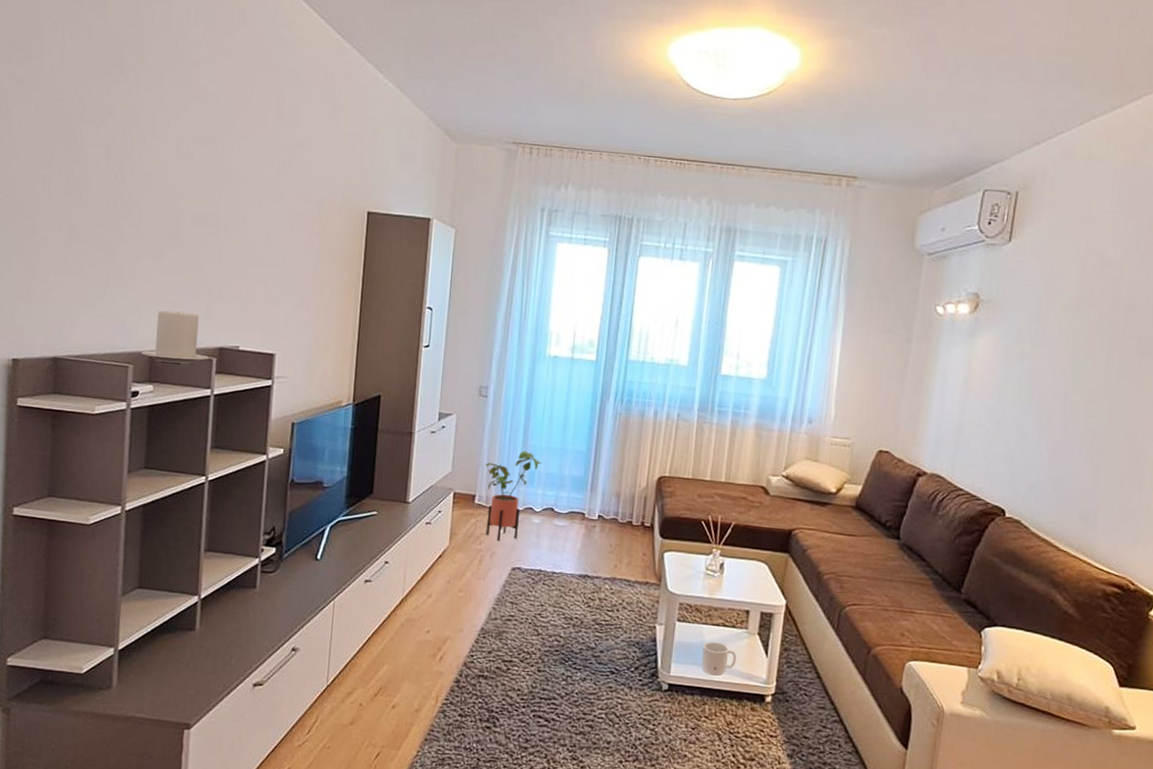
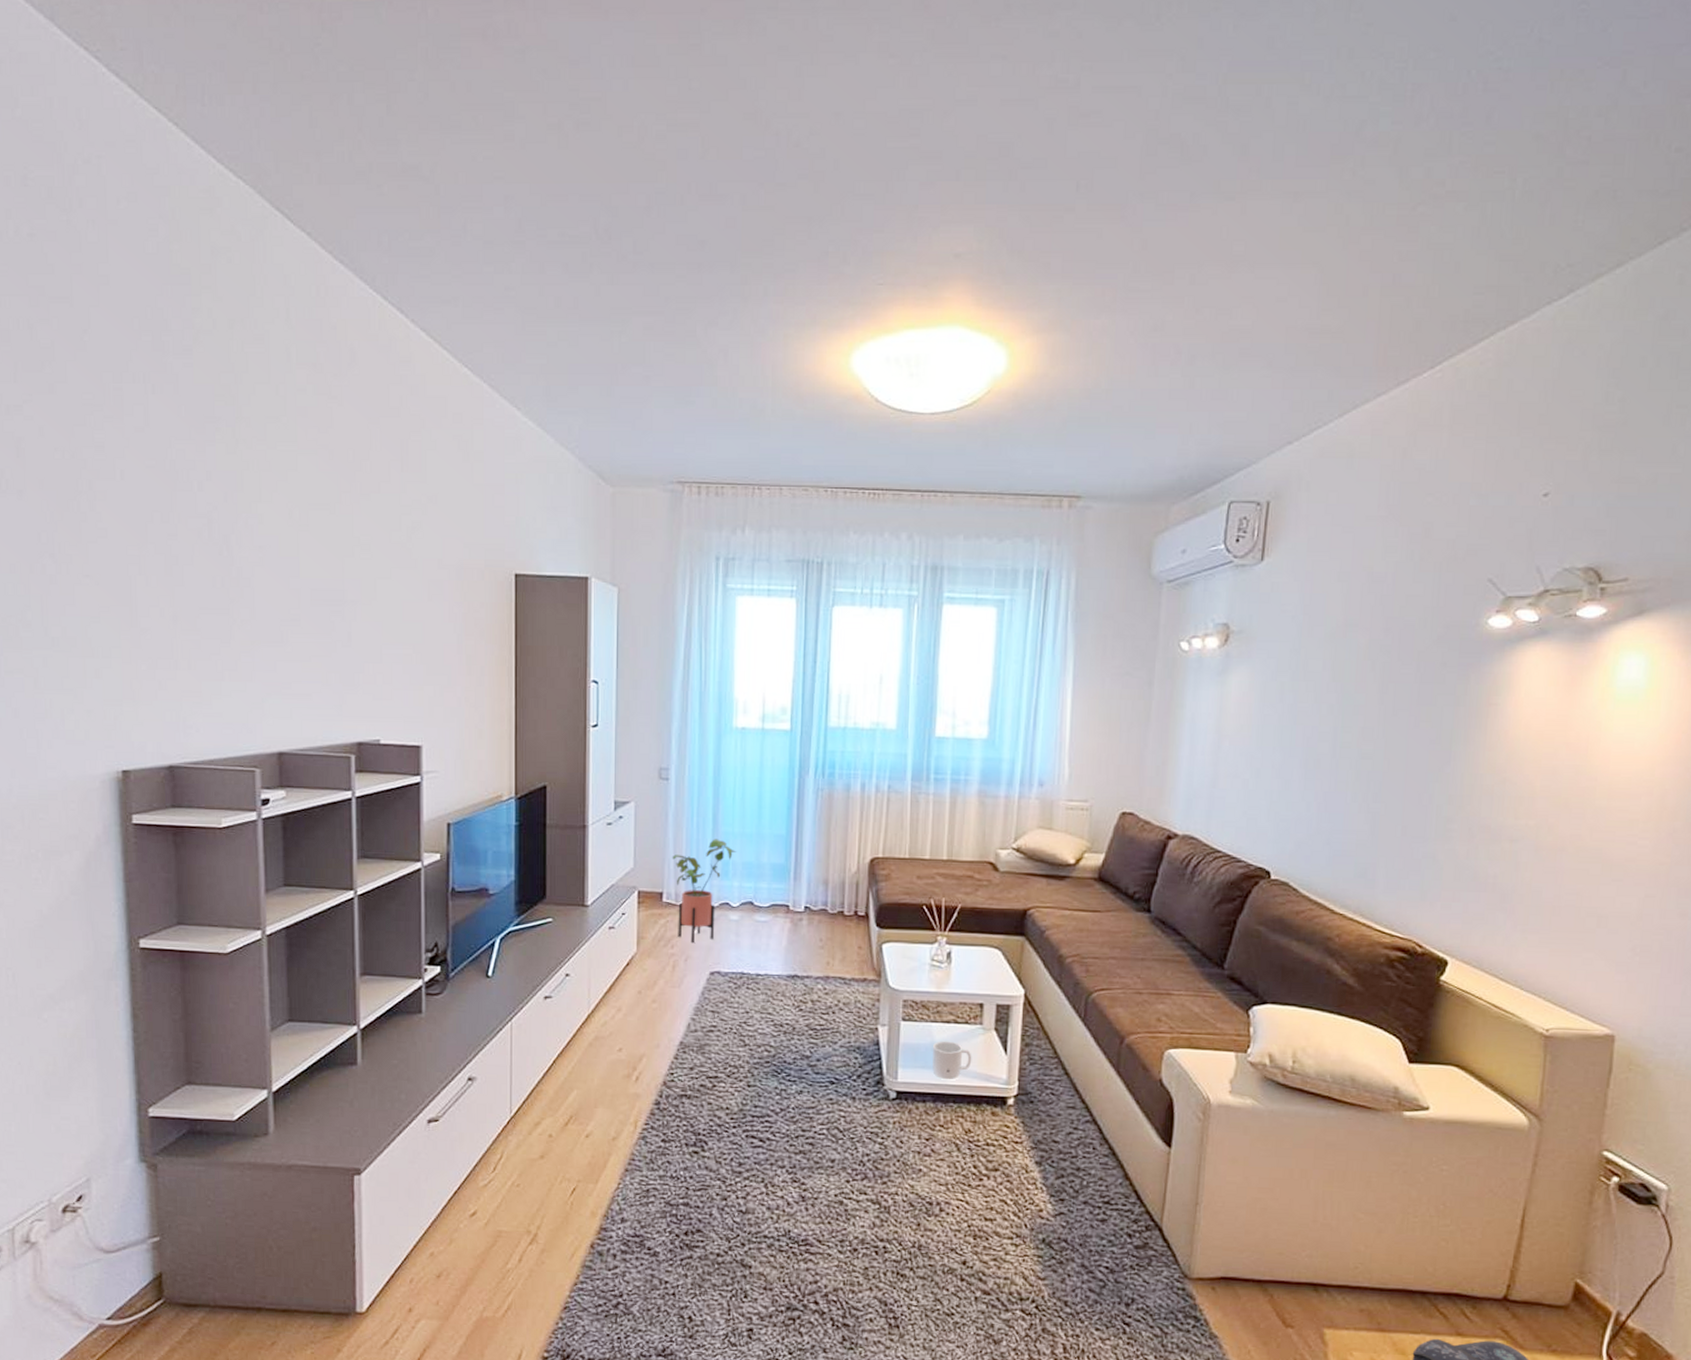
candle: present [141,310,209,364] -> none [268,704,346,764]

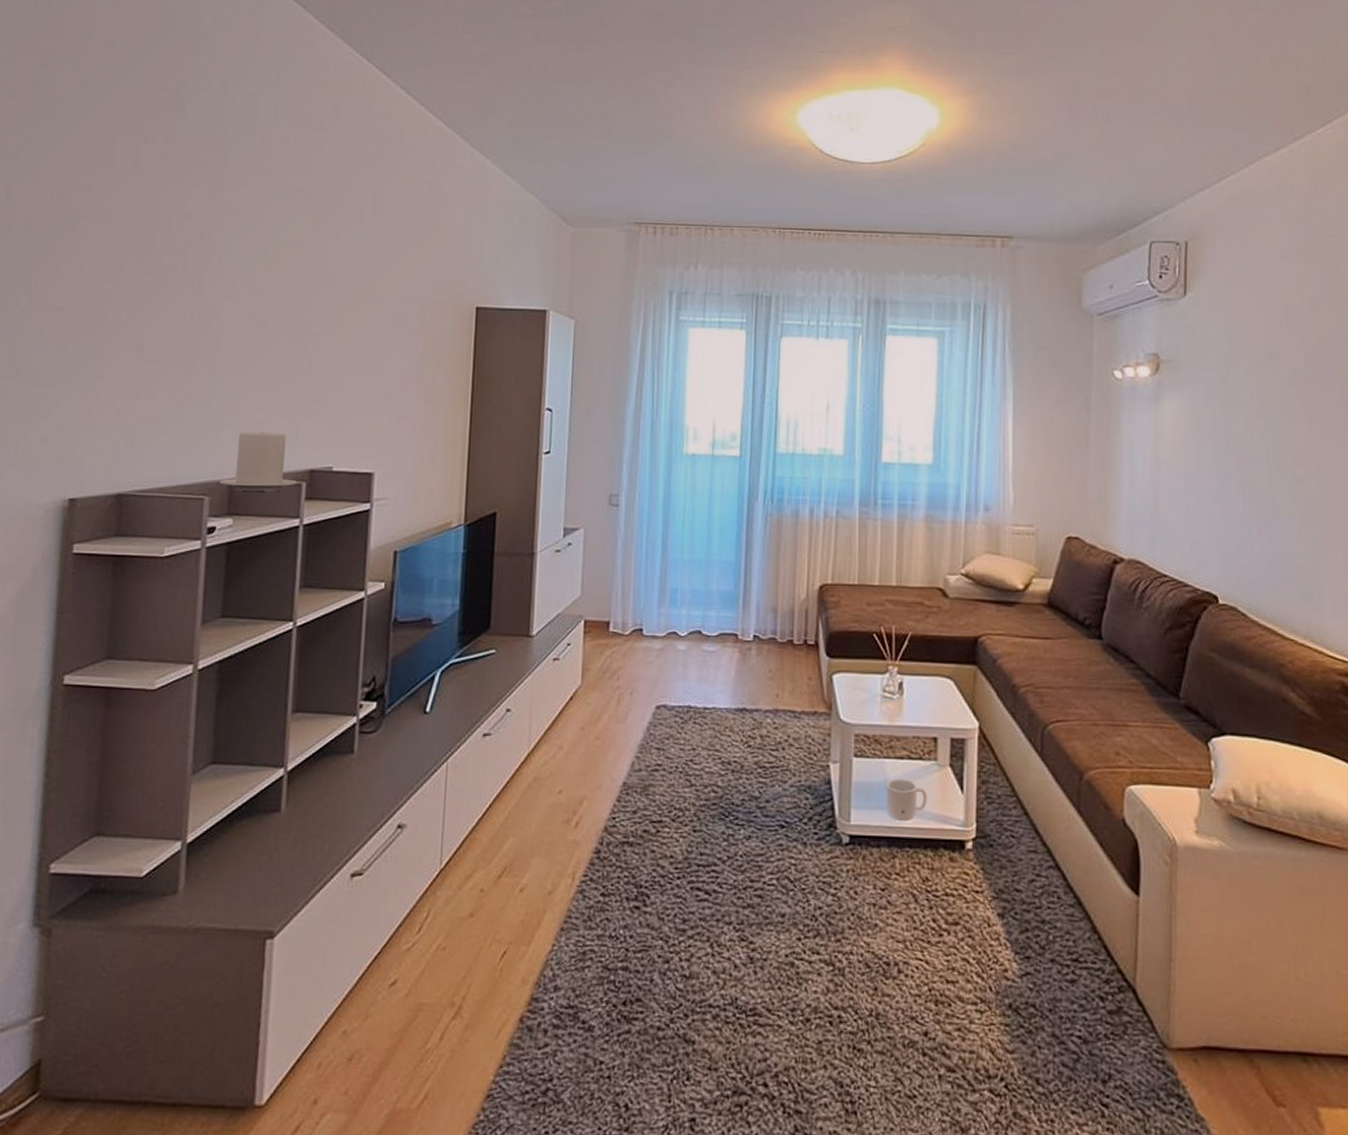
candle: none [268,704,346,764] -> present [219,431,297,491]
house plant: present [672,839,737,944] -> none [620,566,686,676]

